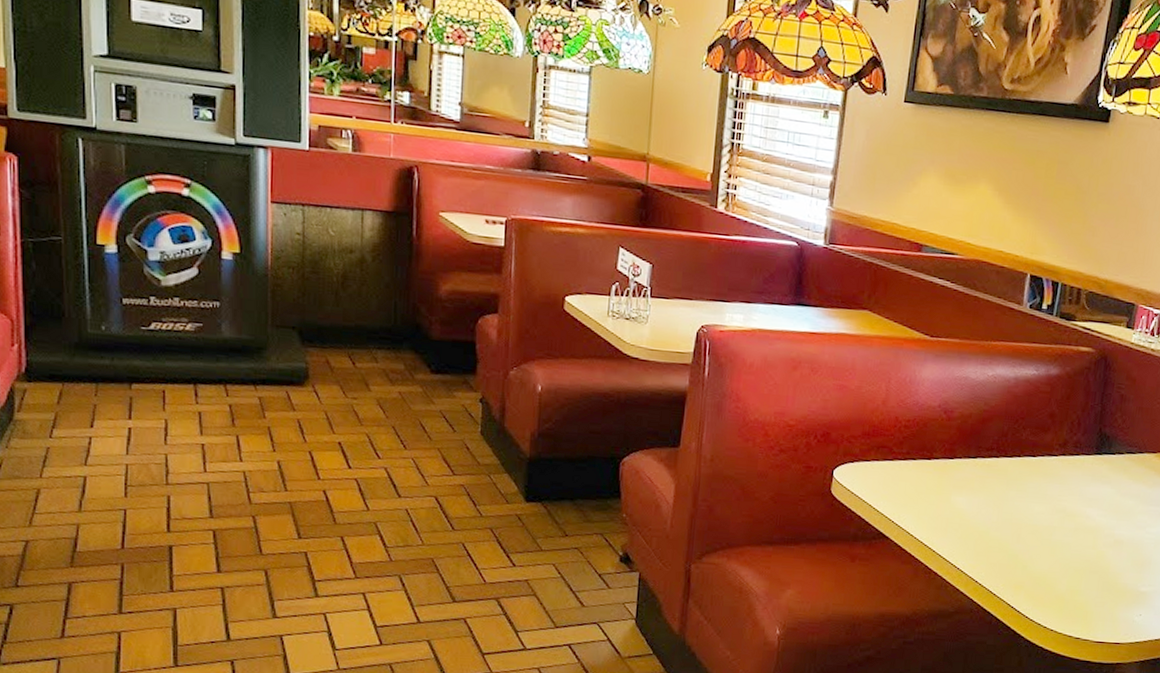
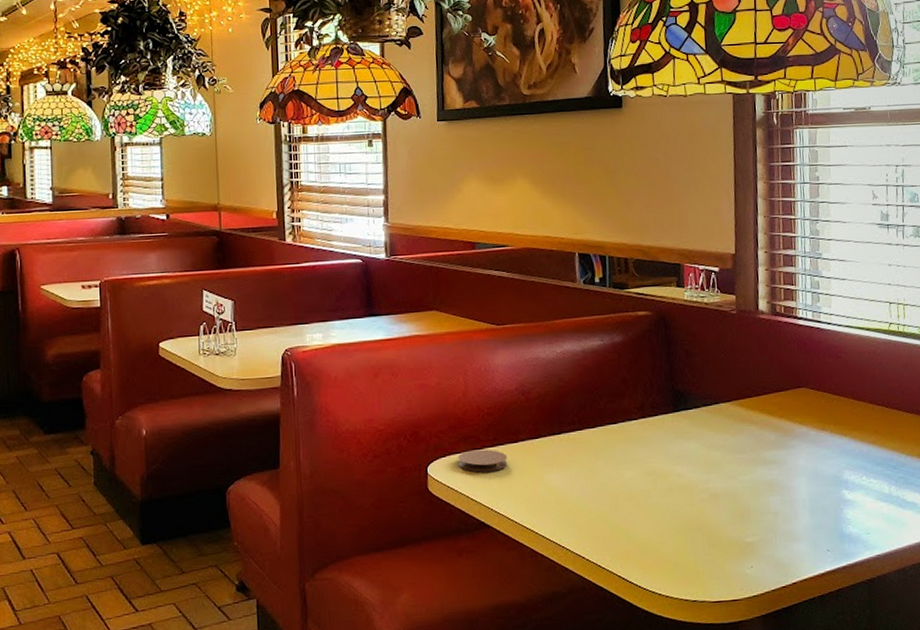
coaster: none [866,460,918,485] -> present [458,449,508,472]

